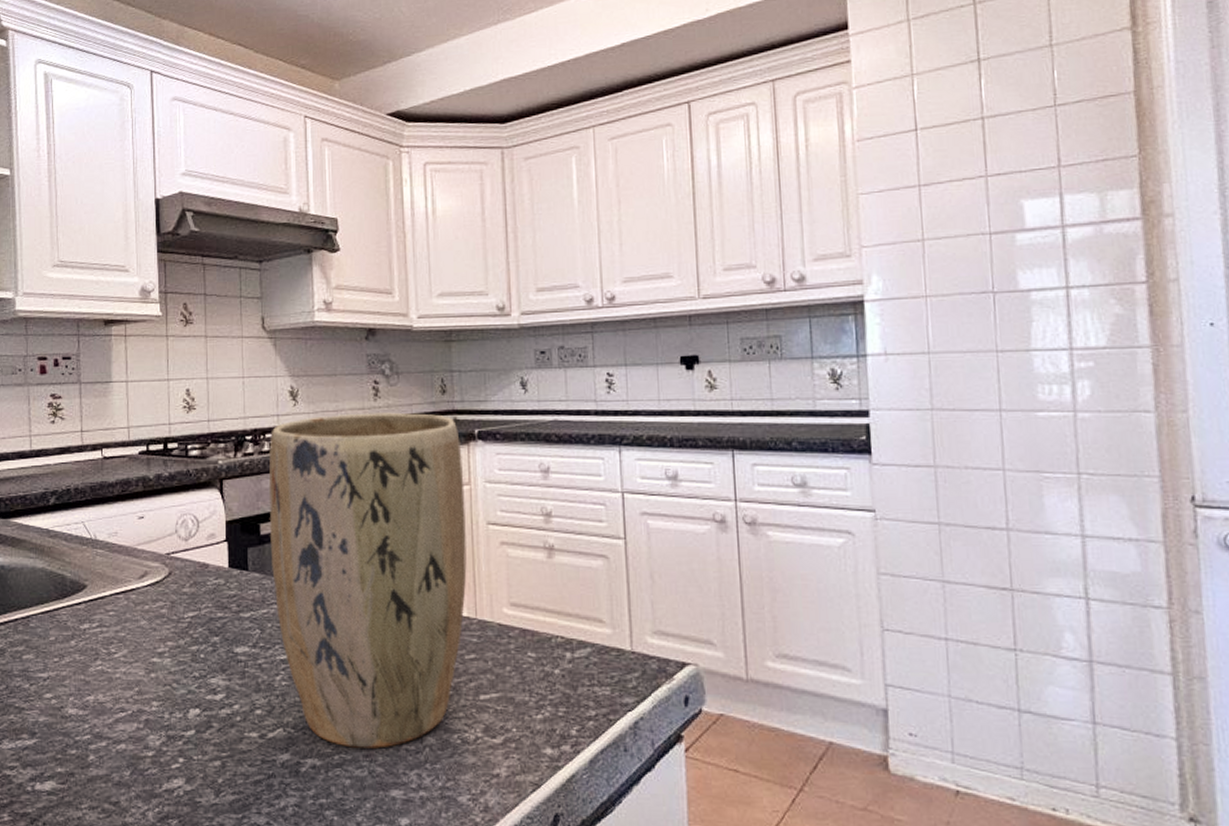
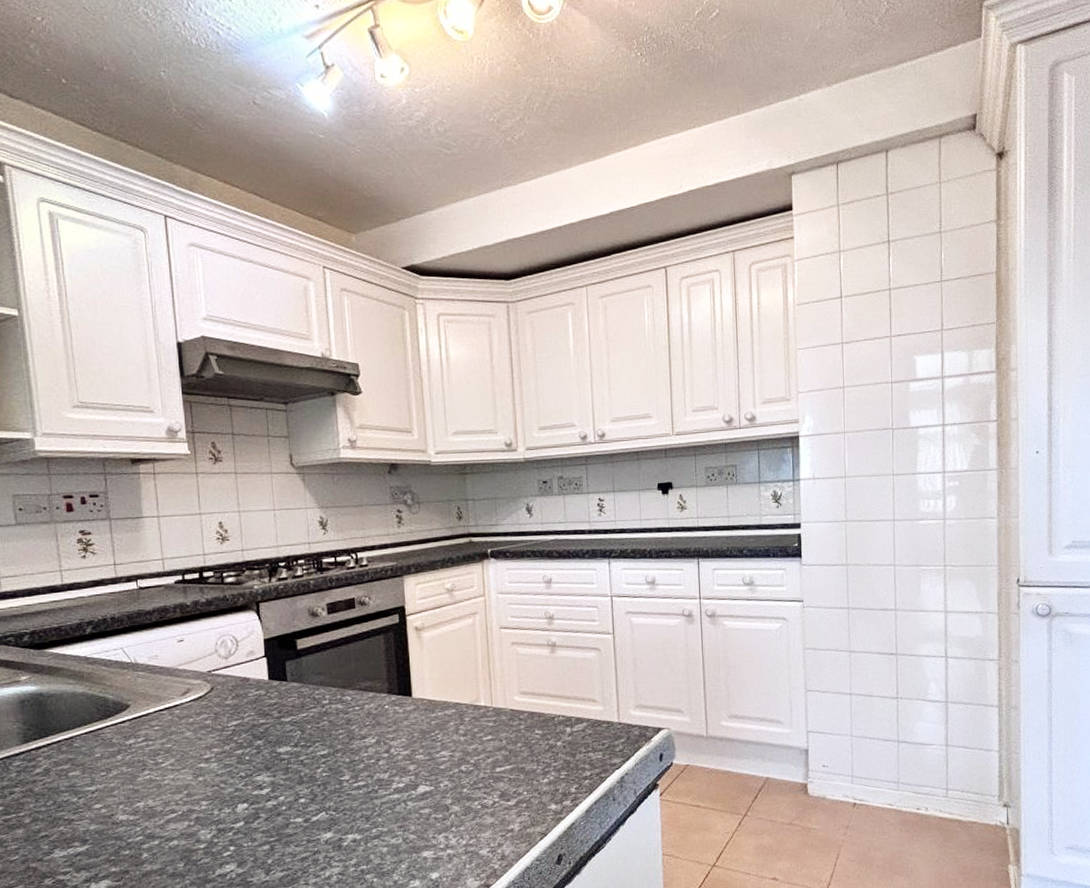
plant pot: present [269,412,467,749] -> none [302,537,483,822]

